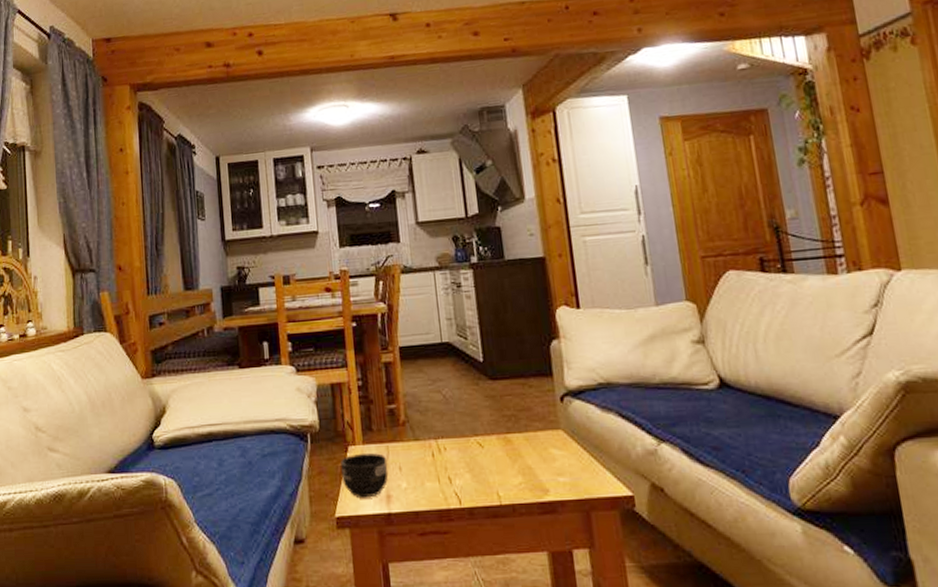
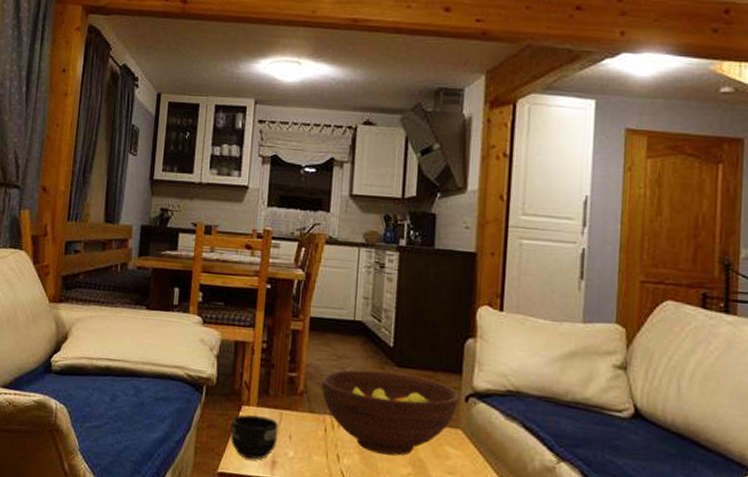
fruit bowl: none [420,386,555,469] -> present [321,369,459,456]

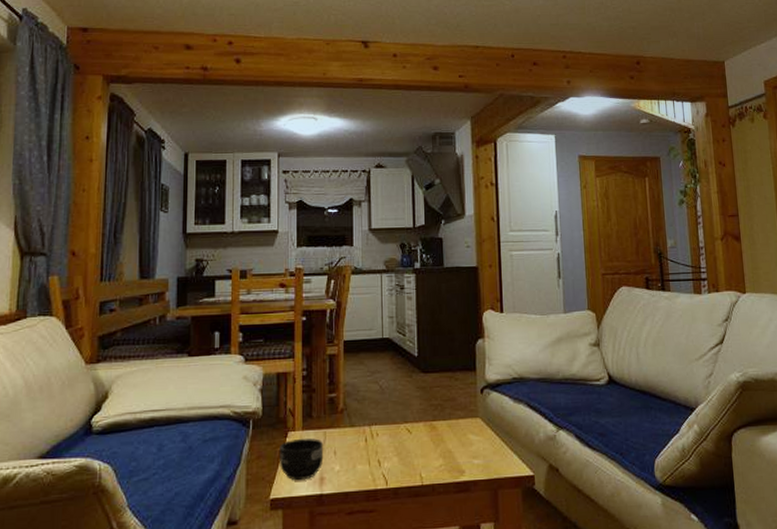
fruit bowl: present [321,369,459,456] -> none [359,378,476,452]

